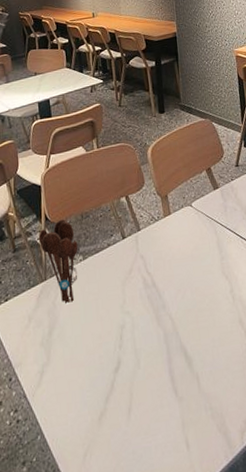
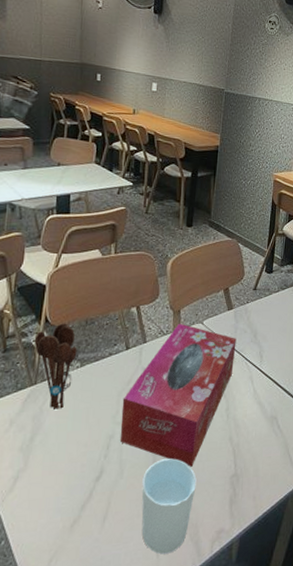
tissue box: none [127,208,230,353] -> present [119,323,236,467]
cup: none [159,345,215,447] -> present [141,458,197,555]

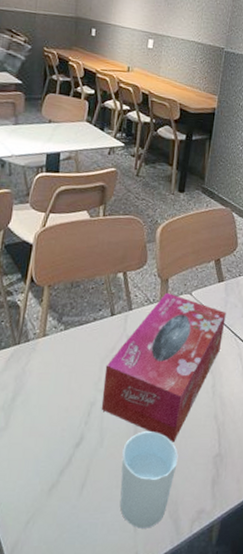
utensil holder: present [34,323,77,411] -> none [19,284,62,372]

